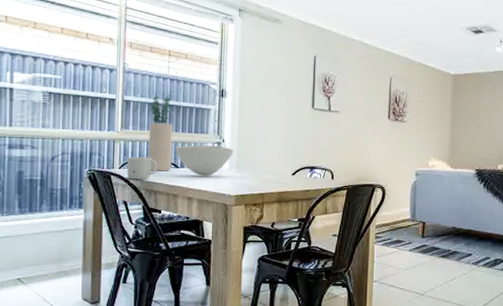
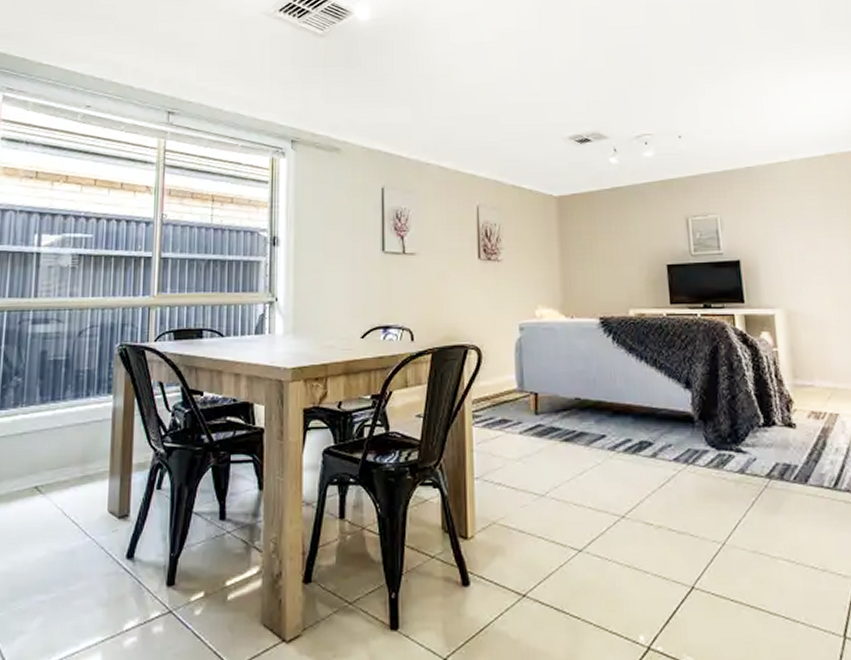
mug: present [126,156,158,180] -> none [163,325,199,354]
vase: present [148,90,173,171] -> none [188,242,217,342]
bowl: present [175,145,233,176] -> none [219,306,288,345]

